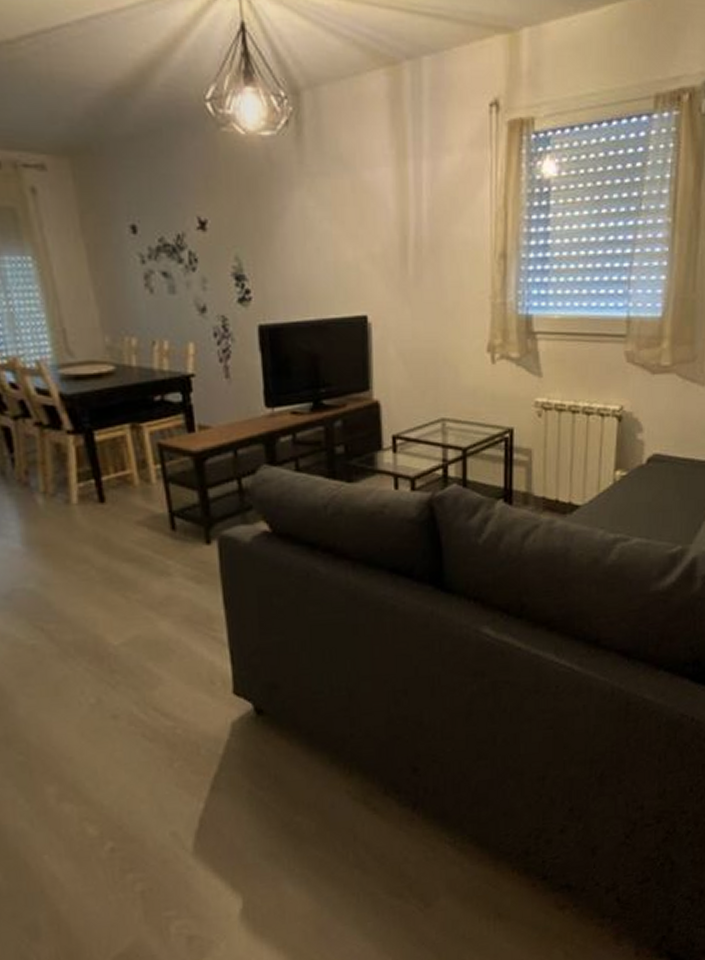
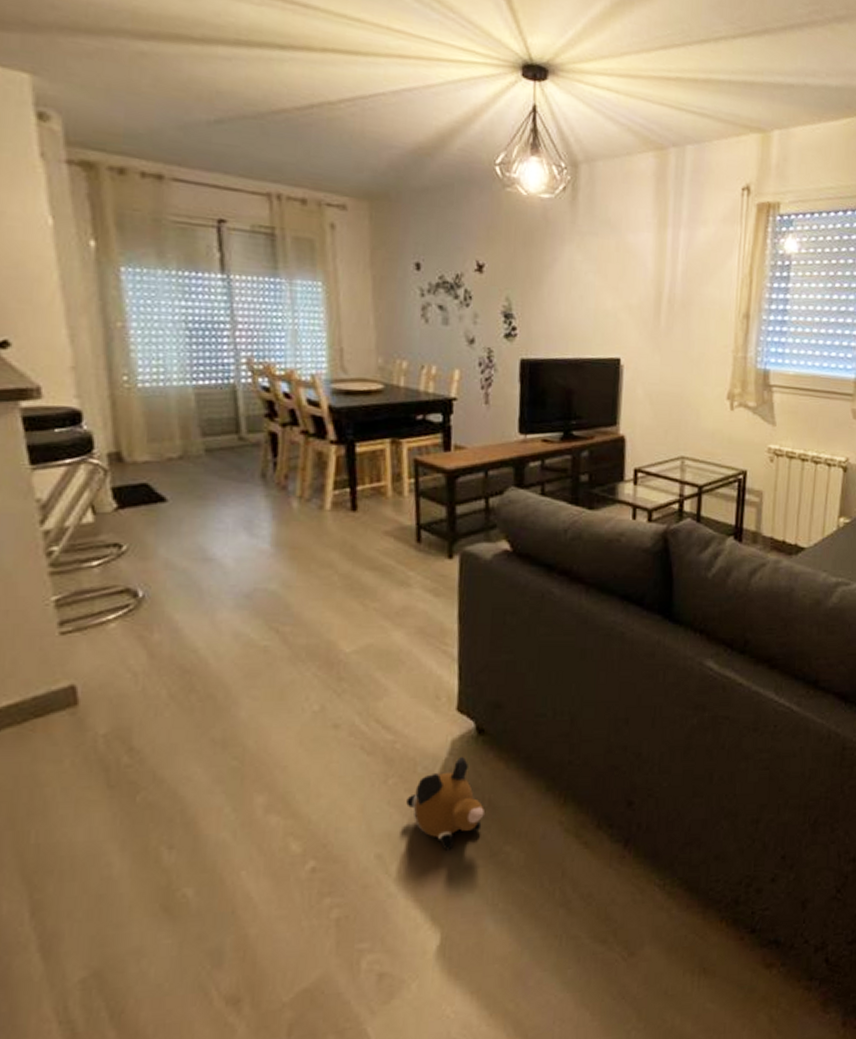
plush toy: none [194,737,272,825] -> present [406,757,485,851]

